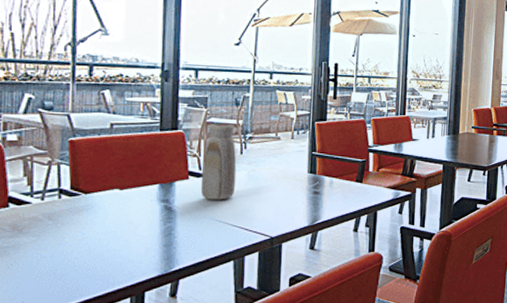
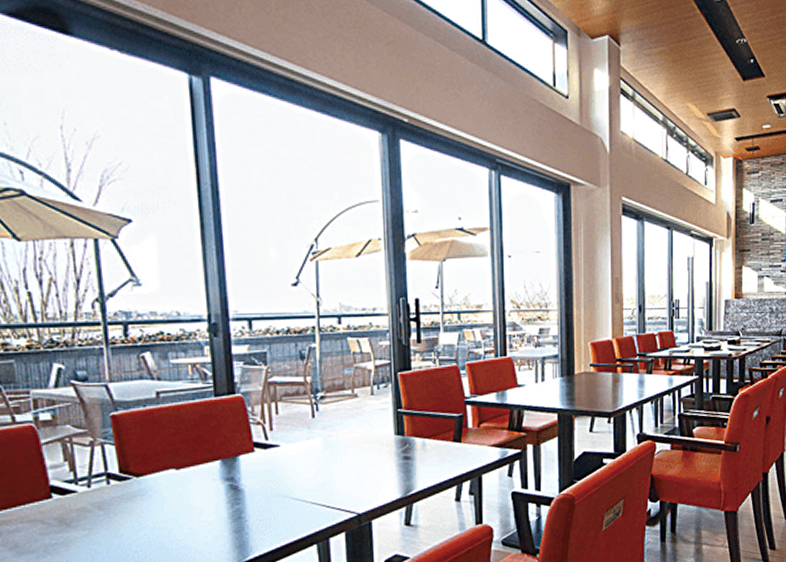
vase: present [200,123,237,200] -> none [268,382,311,475]

